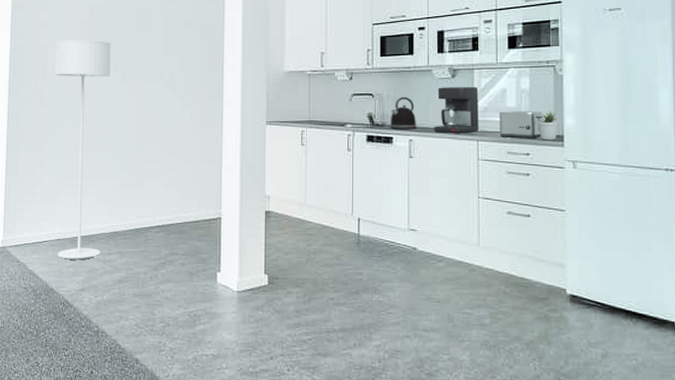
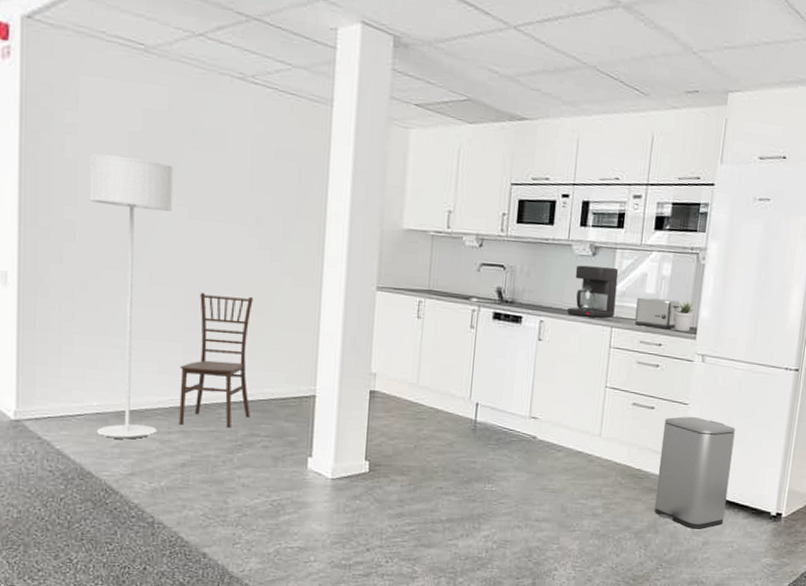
dining chair: none [116,137,170,248] -> present [179,292,253,428]
kettle: present [390,96,417,130] -> none [520,271,550,310]
pedal bin: none [542,222,622,340] -> present [654,416,736,529]

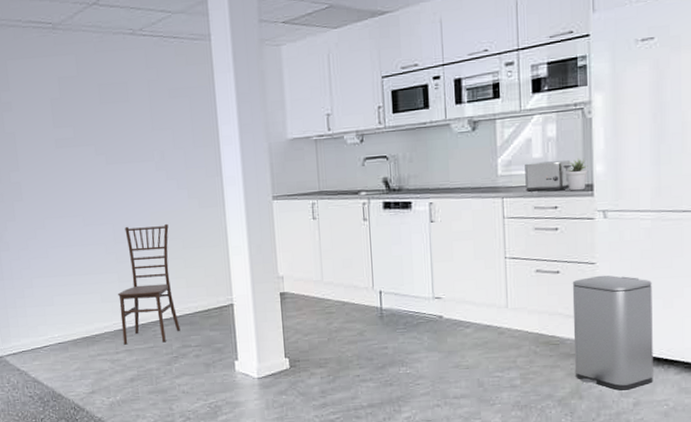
floor lamp: present [89,153,173,439] -> none [24,120,107,363]
coffee maker: present [567,265,619,318] -> none [455,138,503,193]

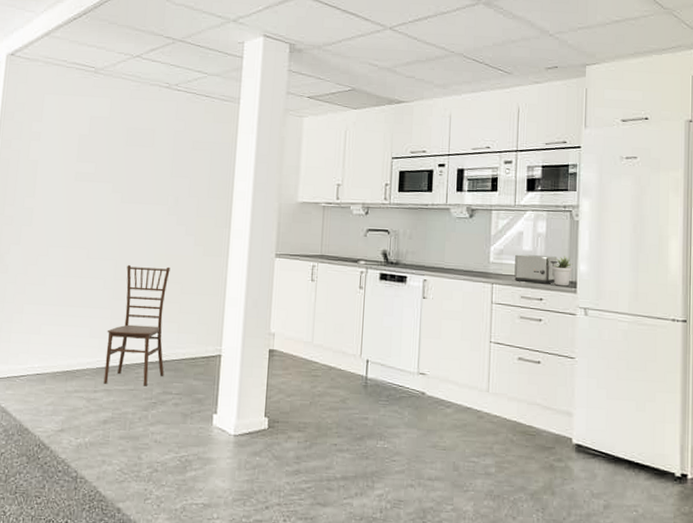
pedal bin: present [572,275,653,391] -> none [548,370,626,491]

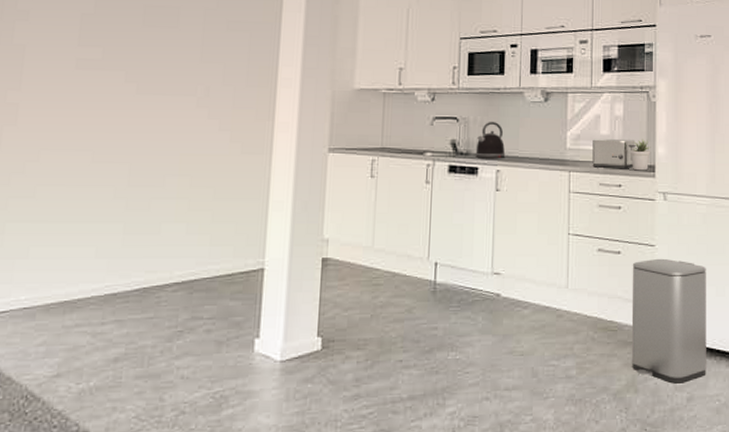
dining chair: present [103,264,170,387] -> none [114,167,200,314]
kettle: none [404,234,432,270] -> present [475,121,506,159]
pedal bin: none [548,370,626,491] -> present [631,258,706,384]

